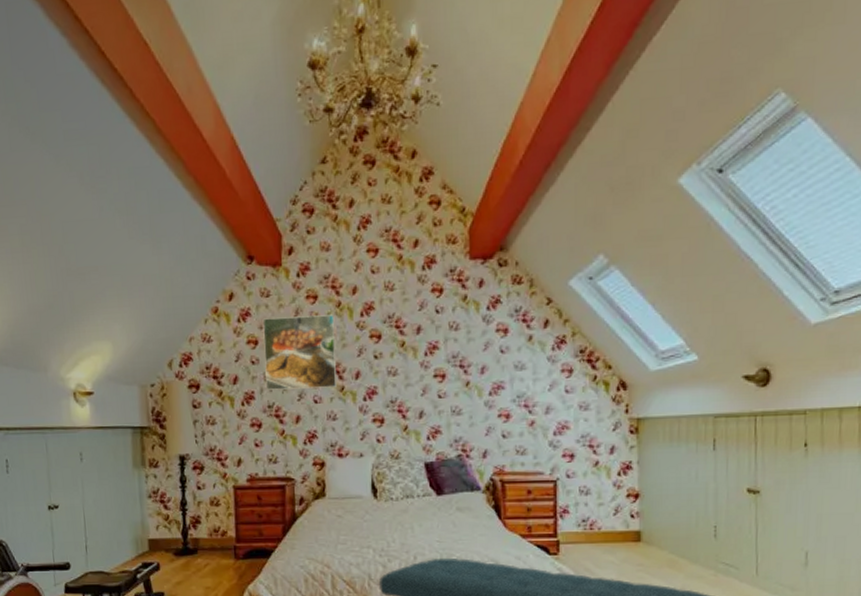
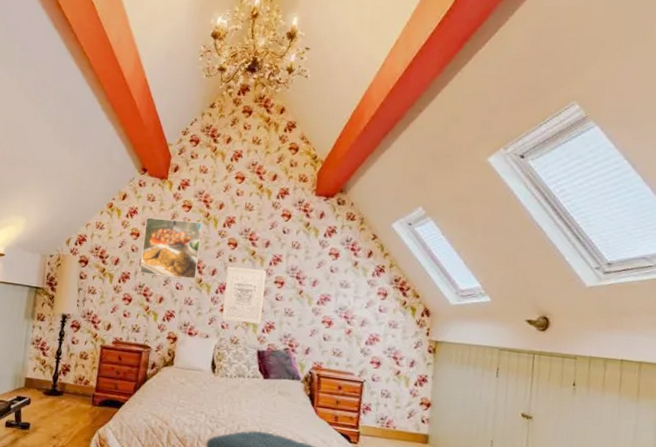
wall art: none [374,363,425,432] -> present [222,266,266,324]

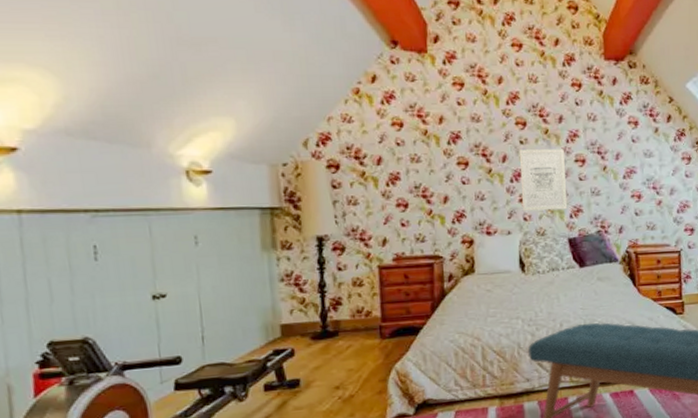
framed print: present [139,217,203,279] -> none [408,102,485,173]

